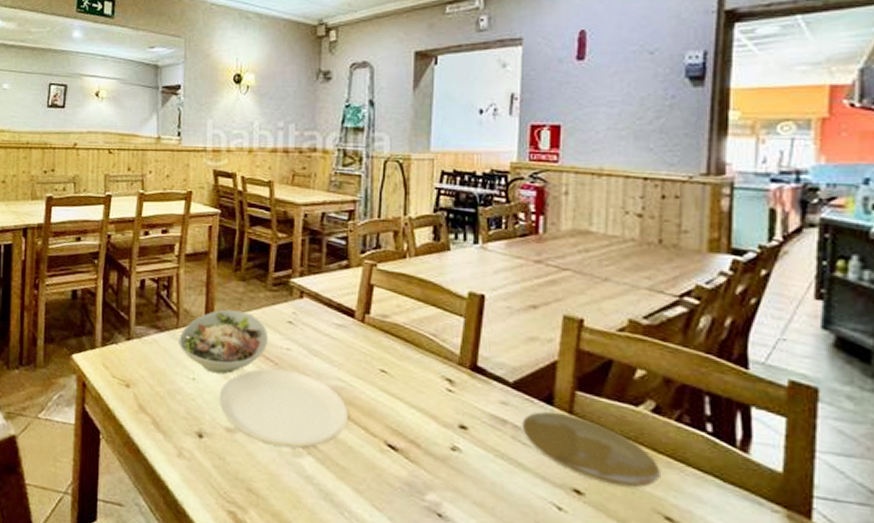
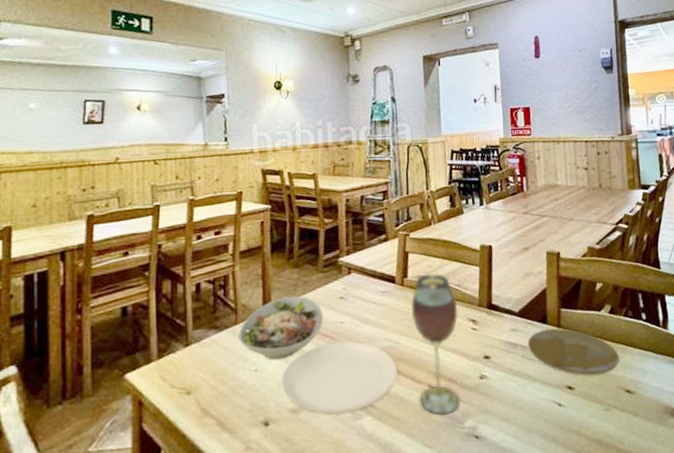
wineglass: none [372,314,429,480] -> present [411,273,459,415]

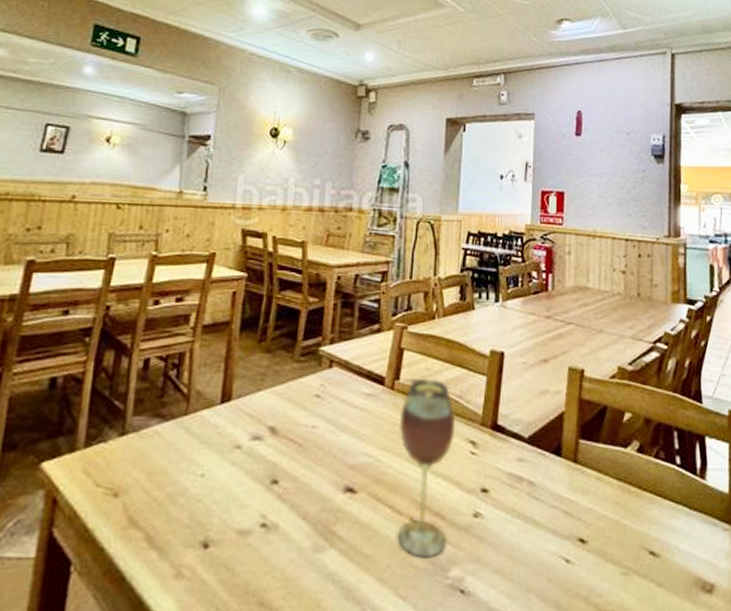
salad: present [239,295,324,361] -> none [186,387,293,465]
plate: present [281,340,398,414] -> none [231,450,374,542]
plate: present [527,328,619,376] -> none [535,462,645,528]

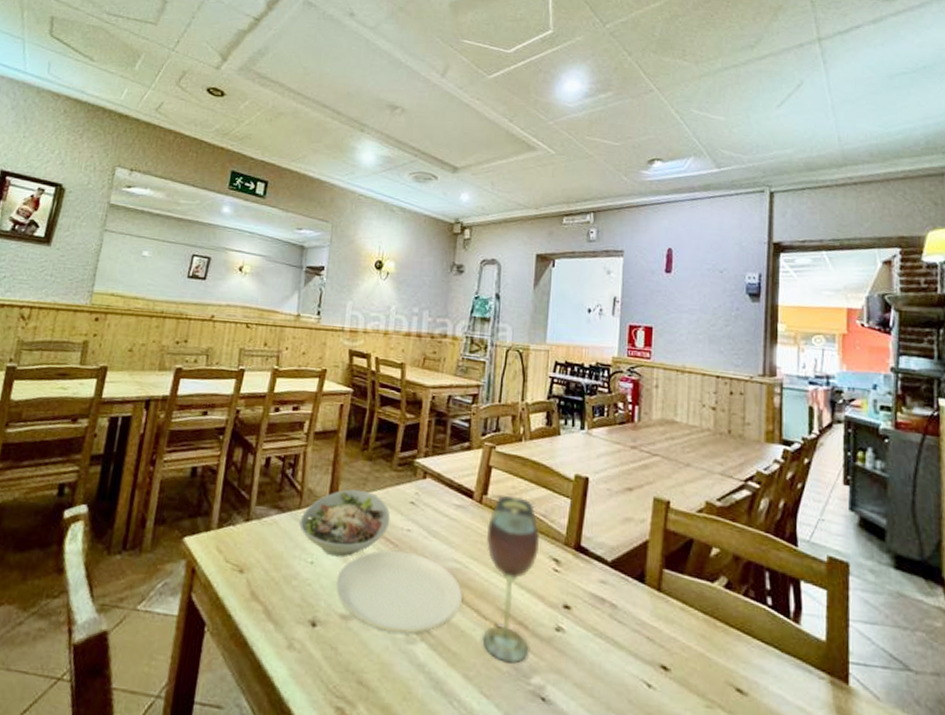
salad: none [186,387,293,465] -> present [299,489,391,558]
plate: none [231,450,374,542] -> present [335,550,462,634]

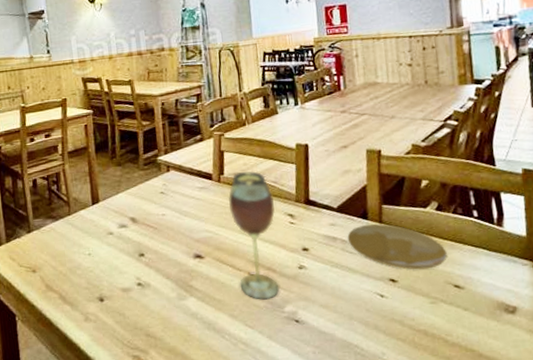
salad: present [299,489,391,558] -> none [72,190,147,247]
plate: present [335,550,462,634] -> none [112,231,218,294]
plate: none [618,589,732,662] -> present [347,224,447,270]

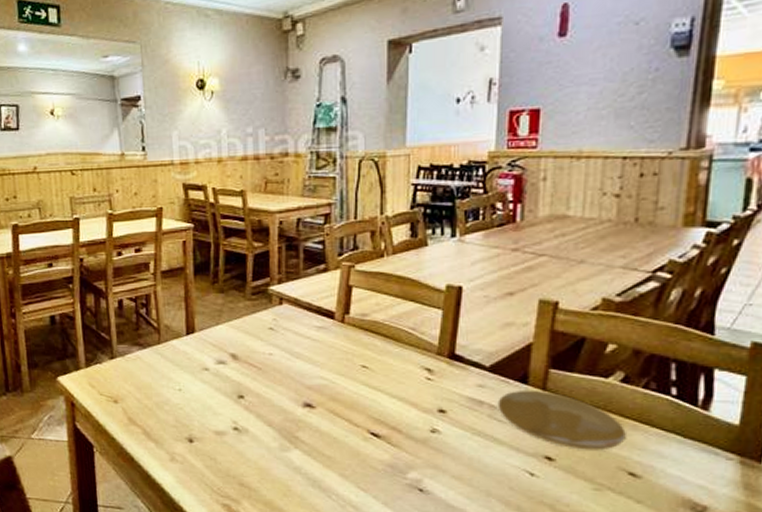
wineglass: present [228,171,279,300] -> none [353,312,409,462]

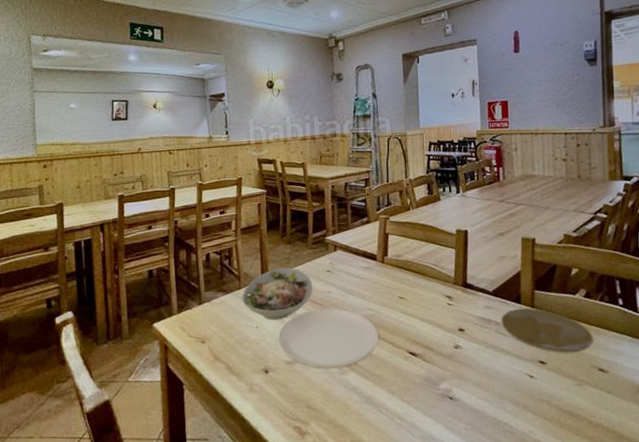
salad: none [162,321,251,383] -> present [242,267,313,320]
plate: none [206,373,332,443] -> present [278,308,379,368]

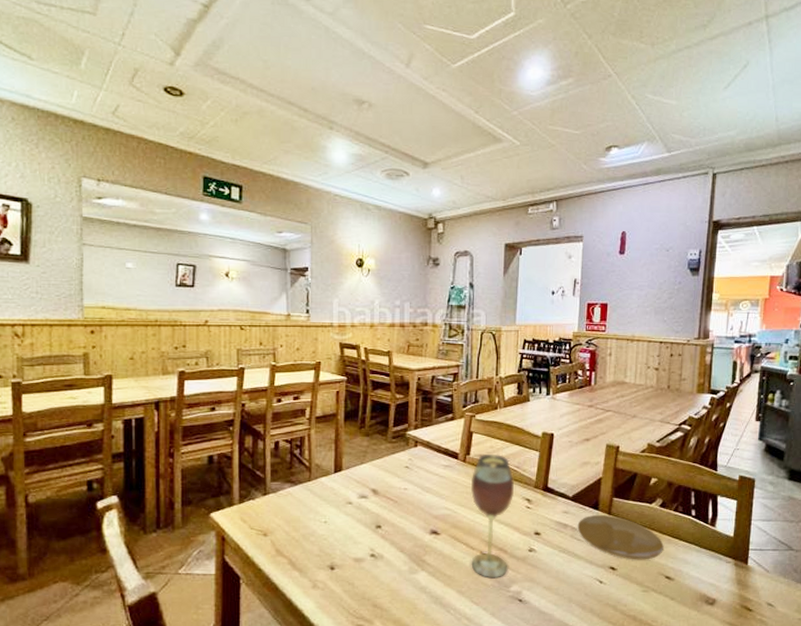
salad: present [242,267,313,320] -> none [311,461,389,515]
plate: present [278,308,379,368] -> none [348,505,453,566]
wineglass: none [391,253,435,377] -> present [471,453,514,579]

